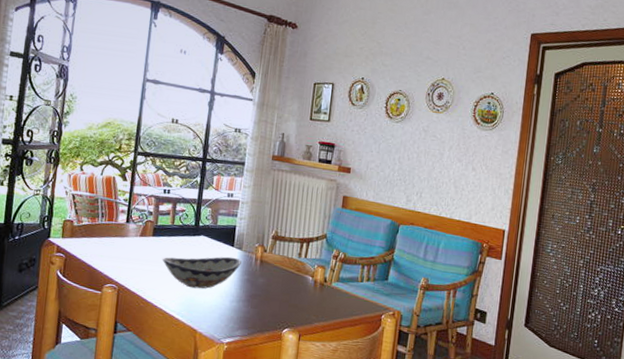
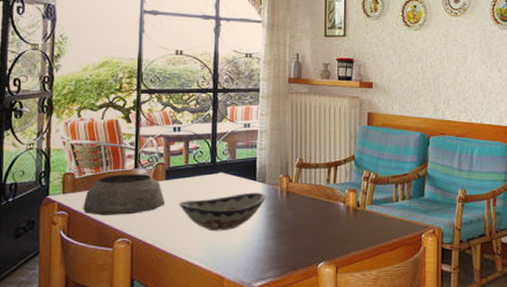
plant pot: none [78,226,150,264] -> present [83,174,165,216]

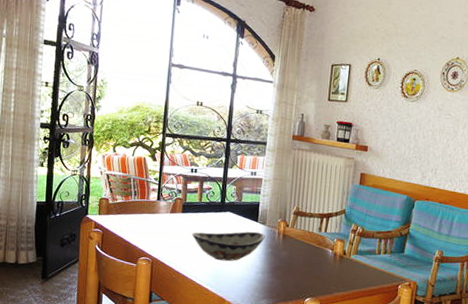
plant pot: present [83,174,165,216] -> none [114,203,181,239]

